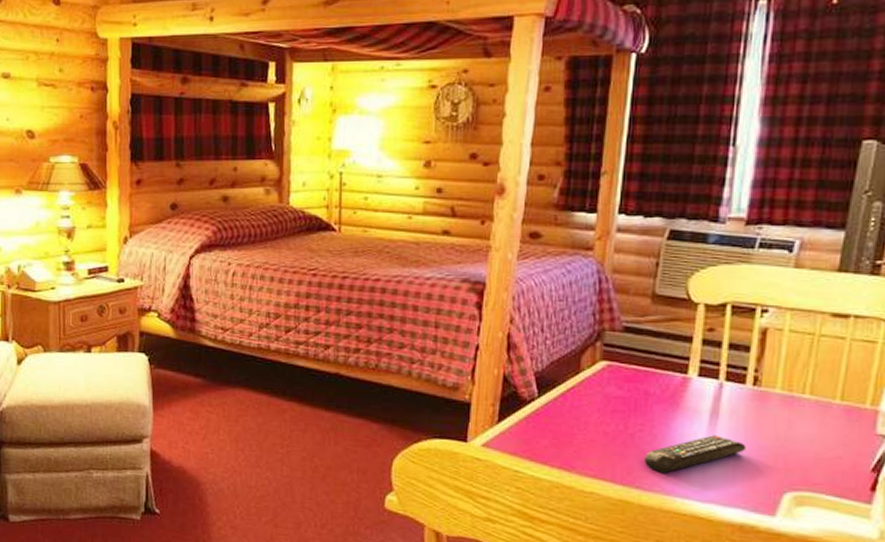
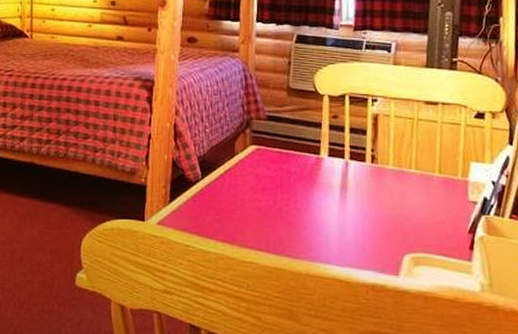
remote control: present [645,435,746,473] -> none [292,207,371,242]

